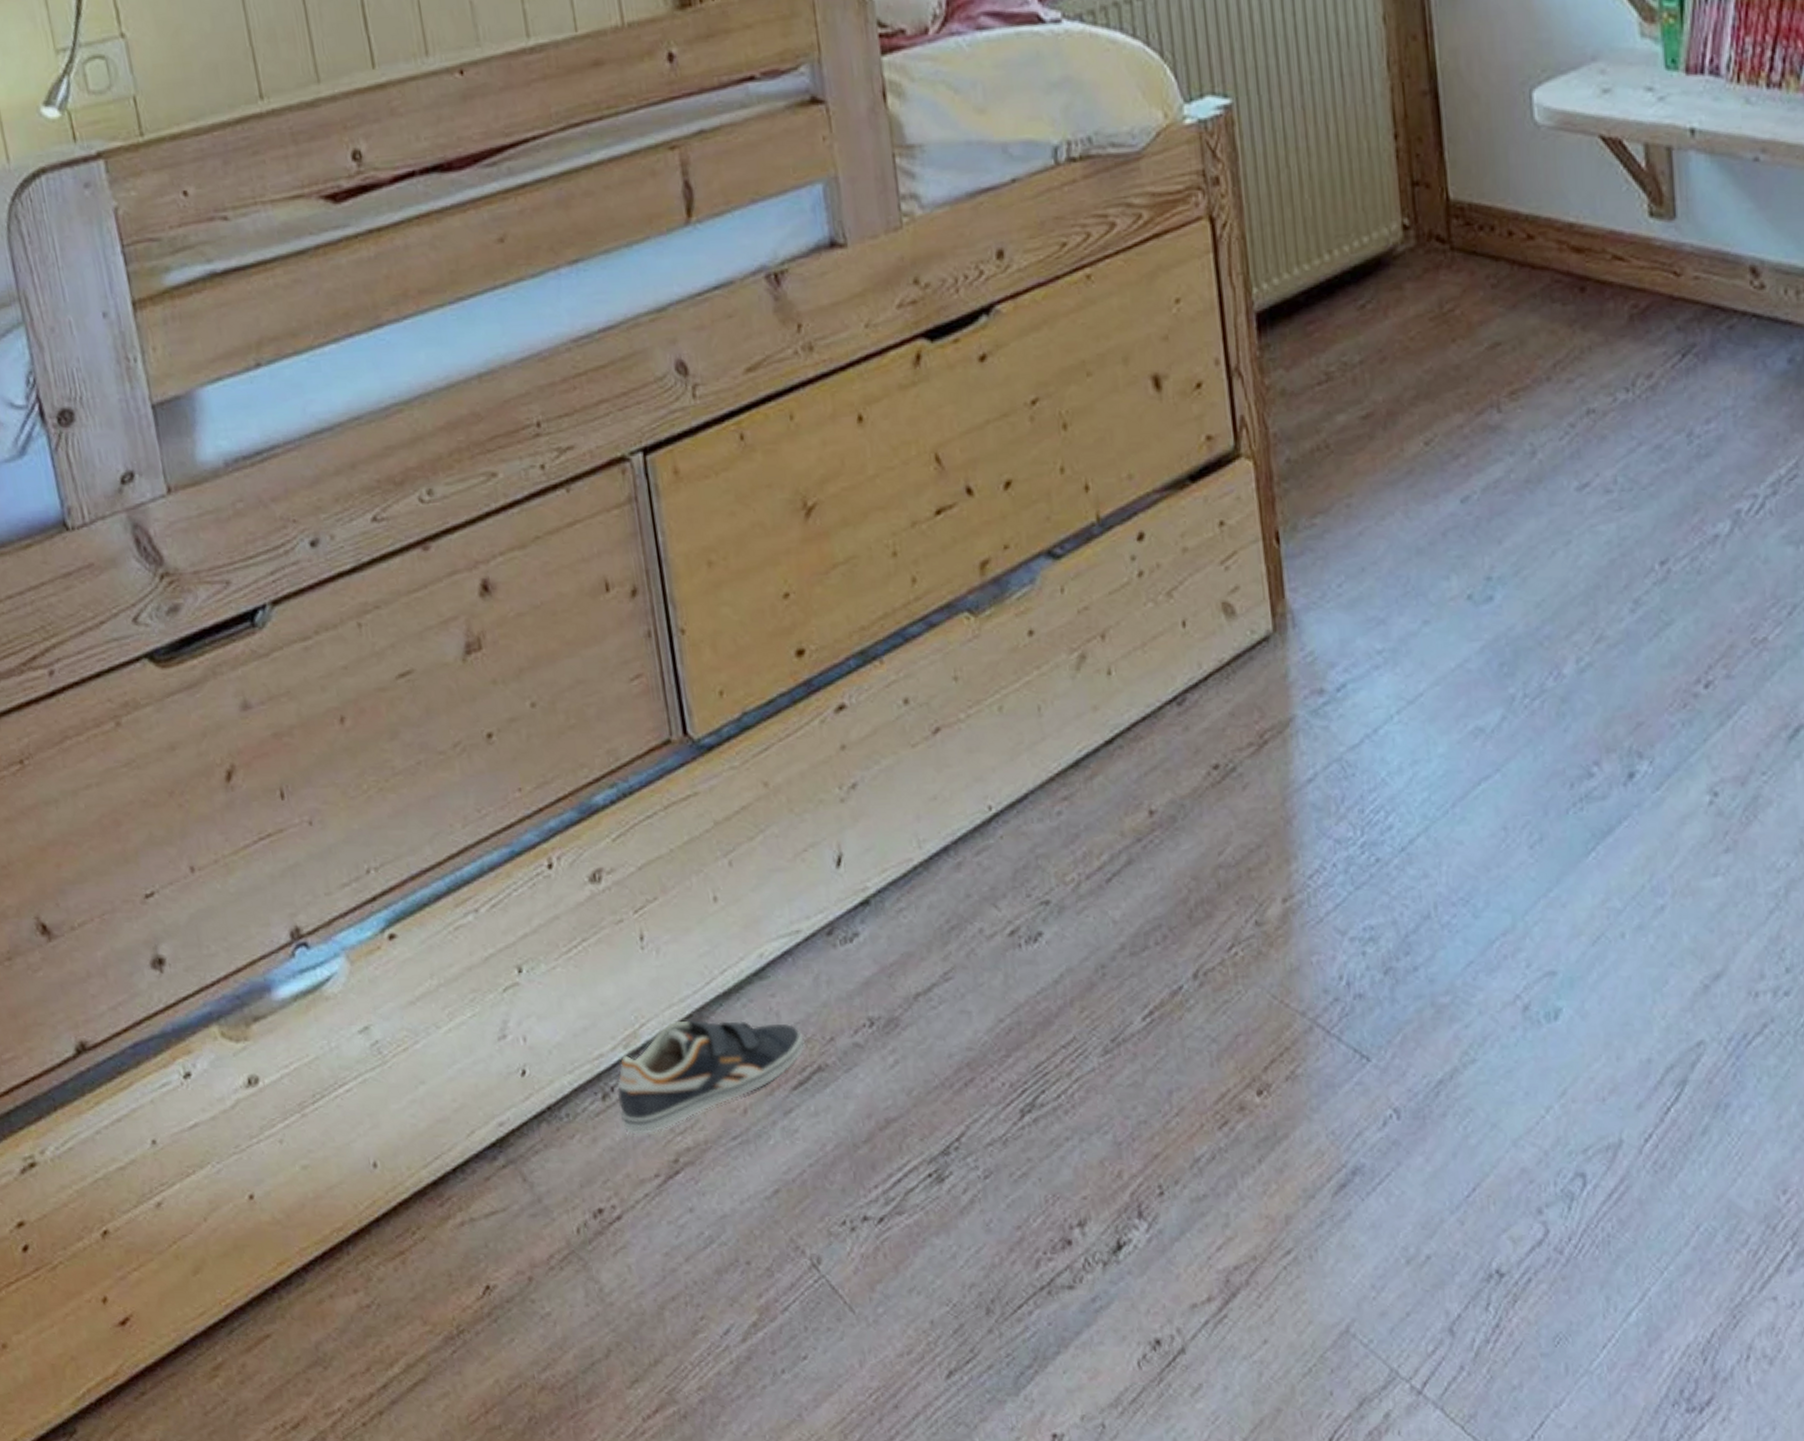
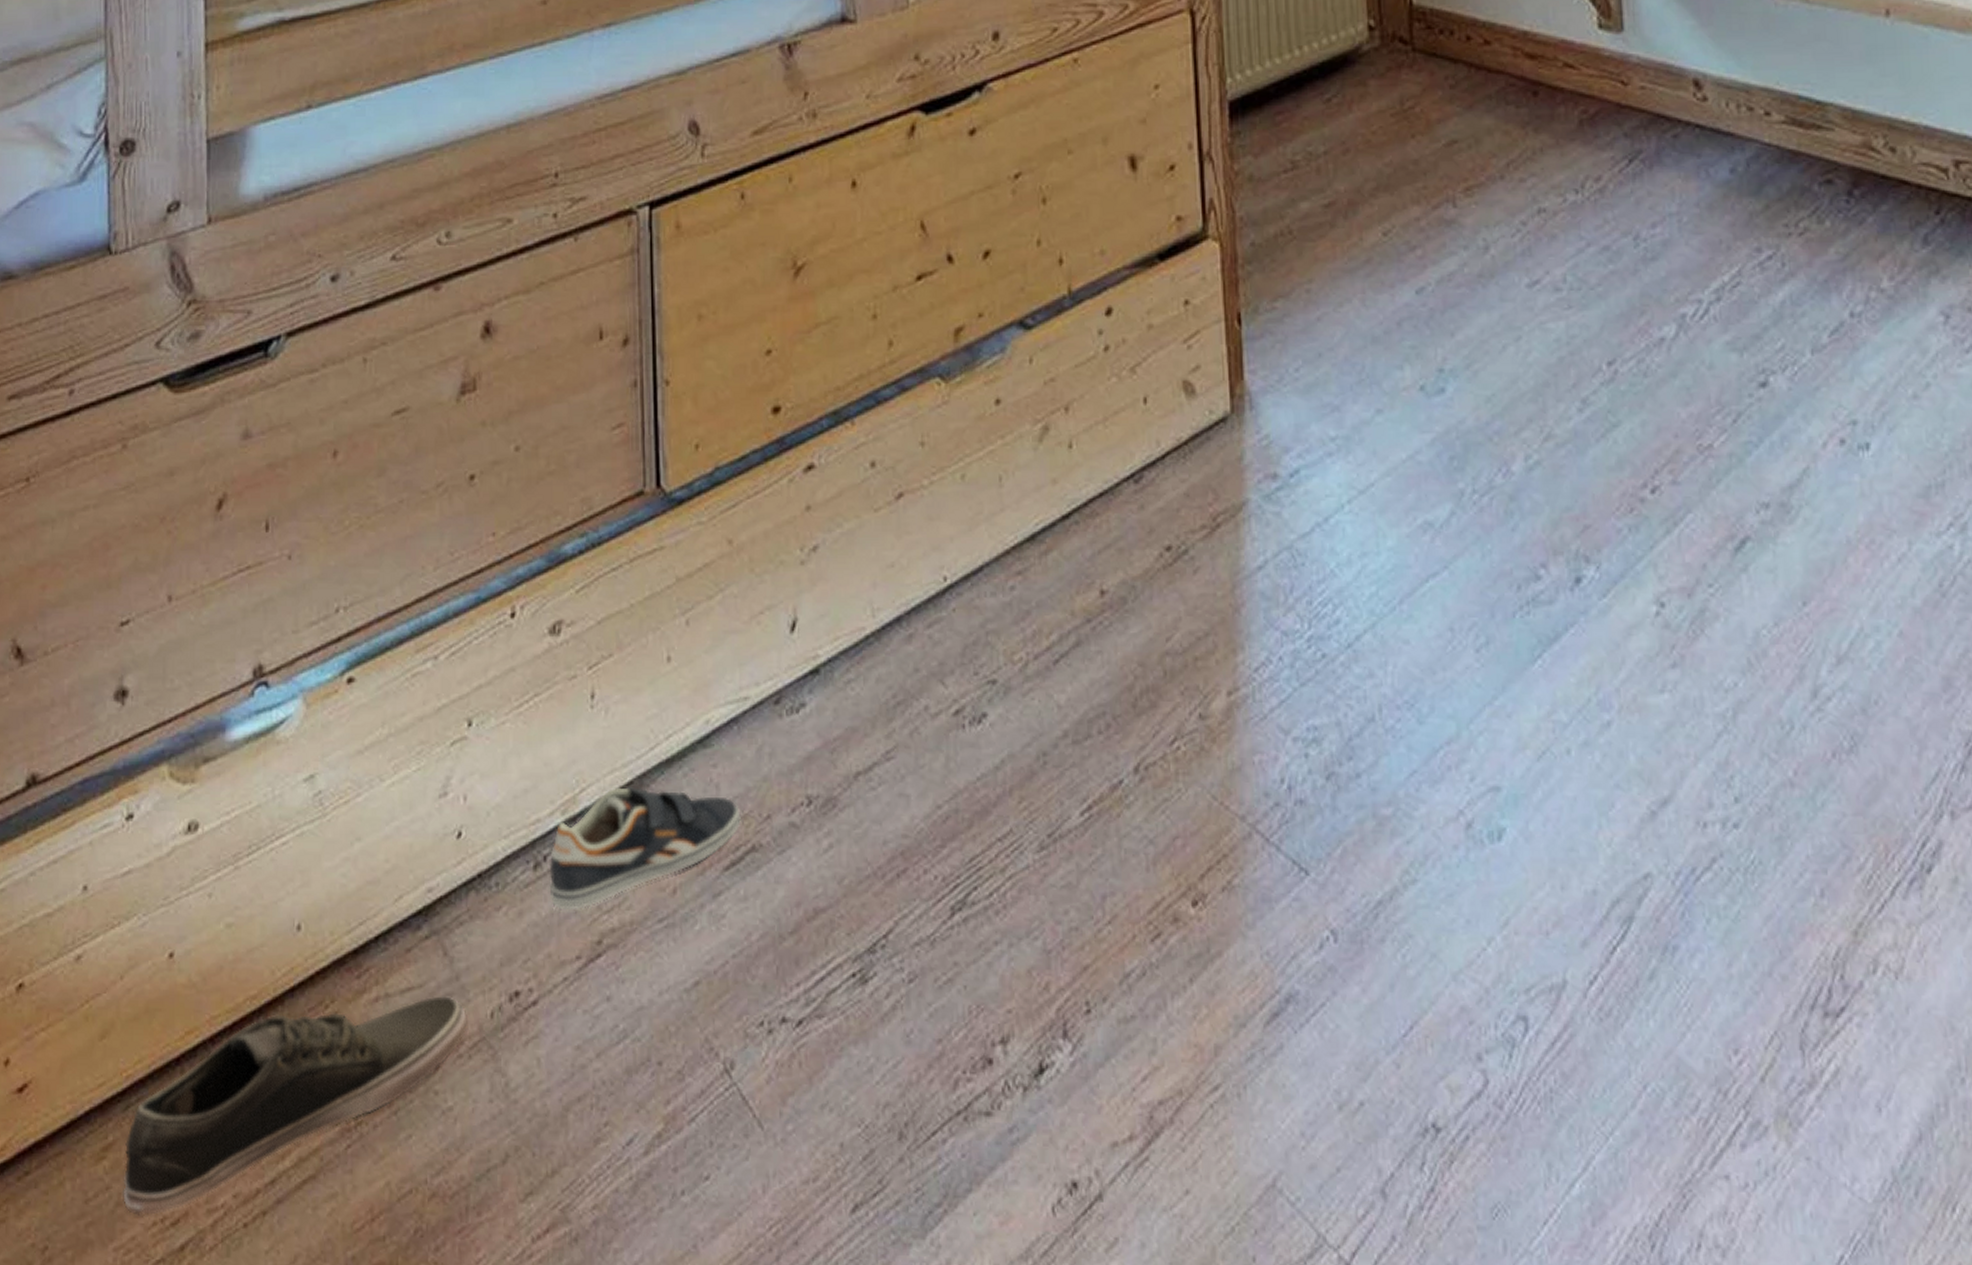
shoe: none [234,1217,556,1423] -> present [123,996,467,1216]

